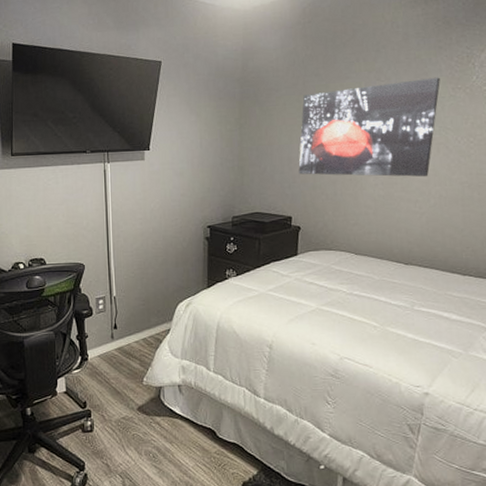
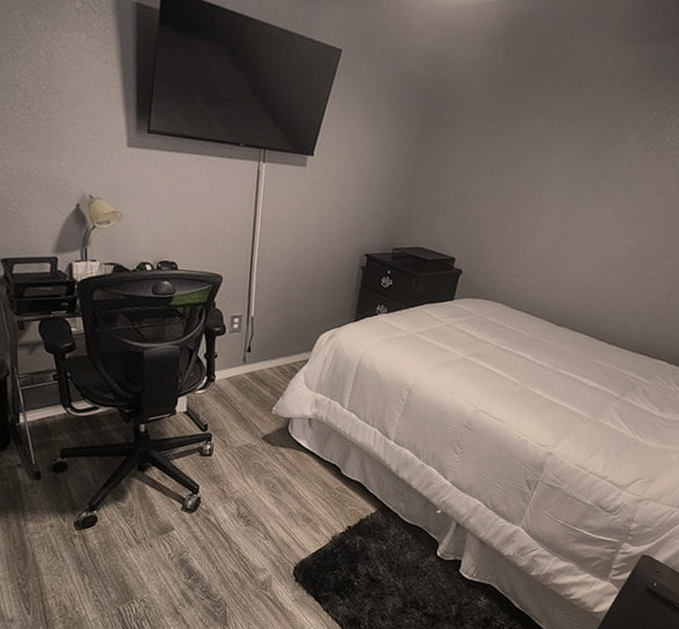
wall art: present [298,77,440,177] -> none [471,123,635,238]

